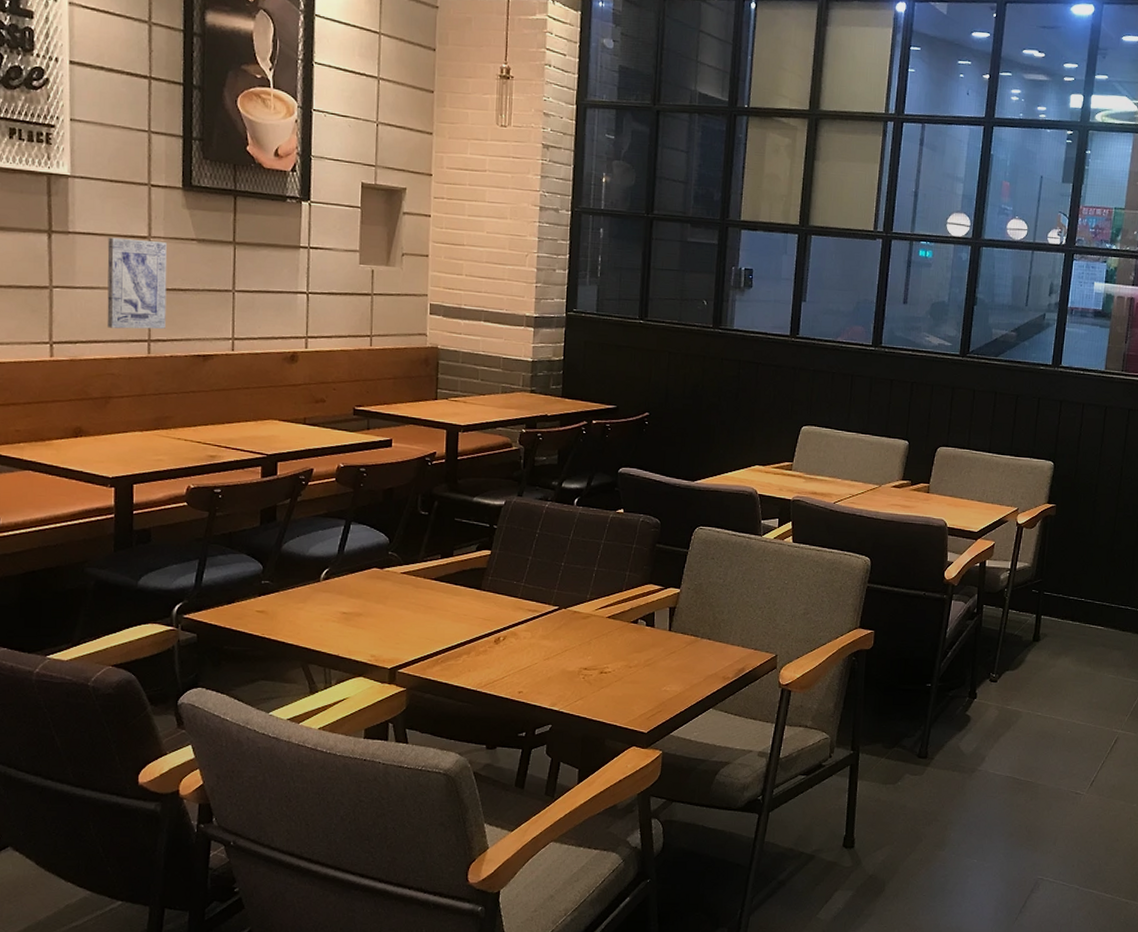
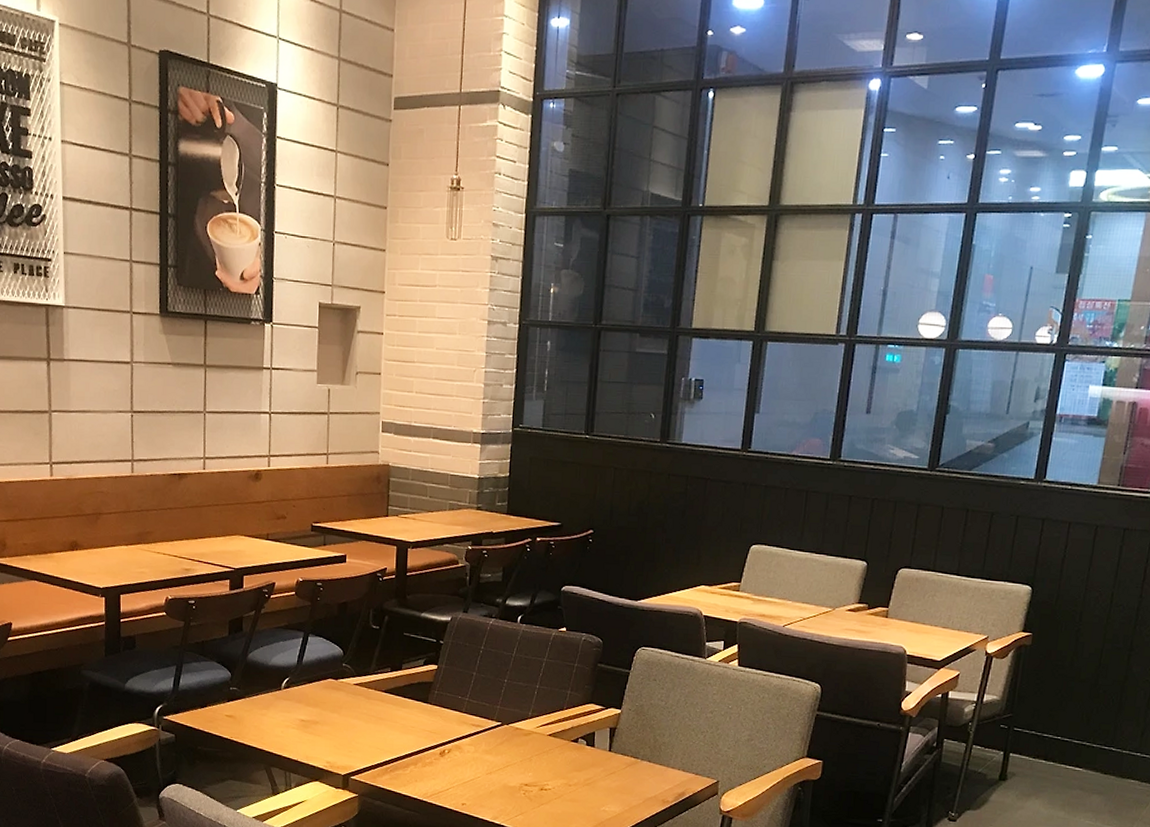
wall art: present [107,237,168,329] -> none [96,363,147,450]

